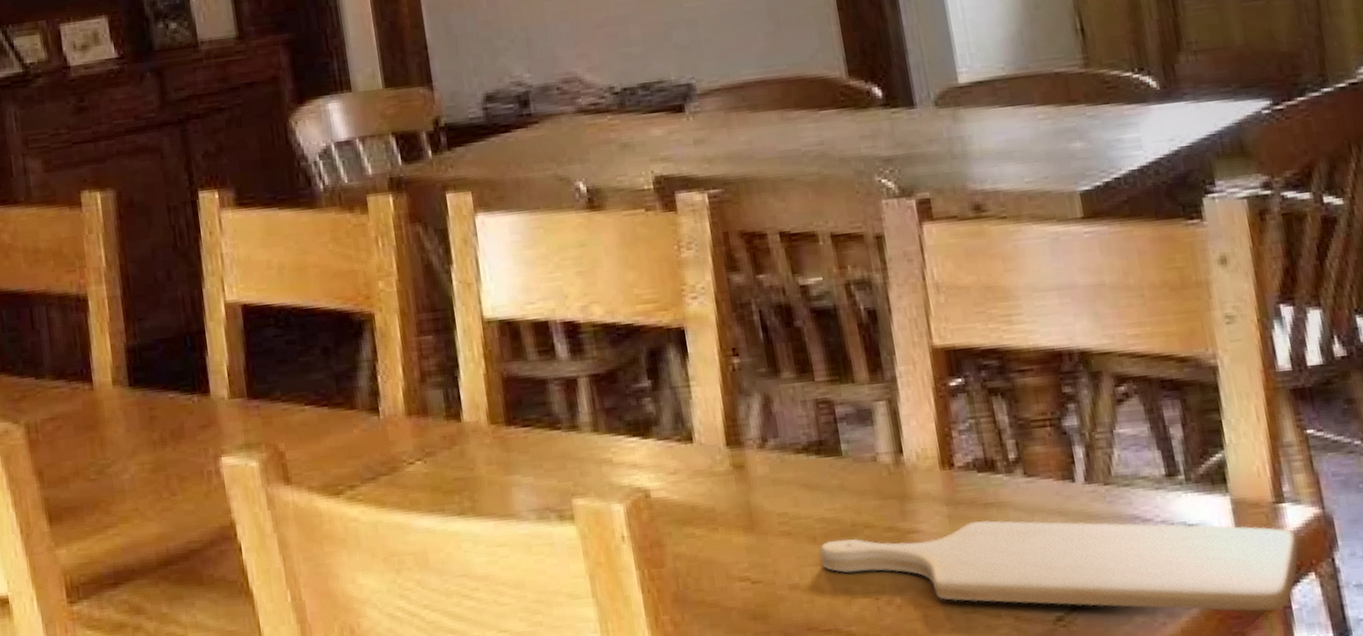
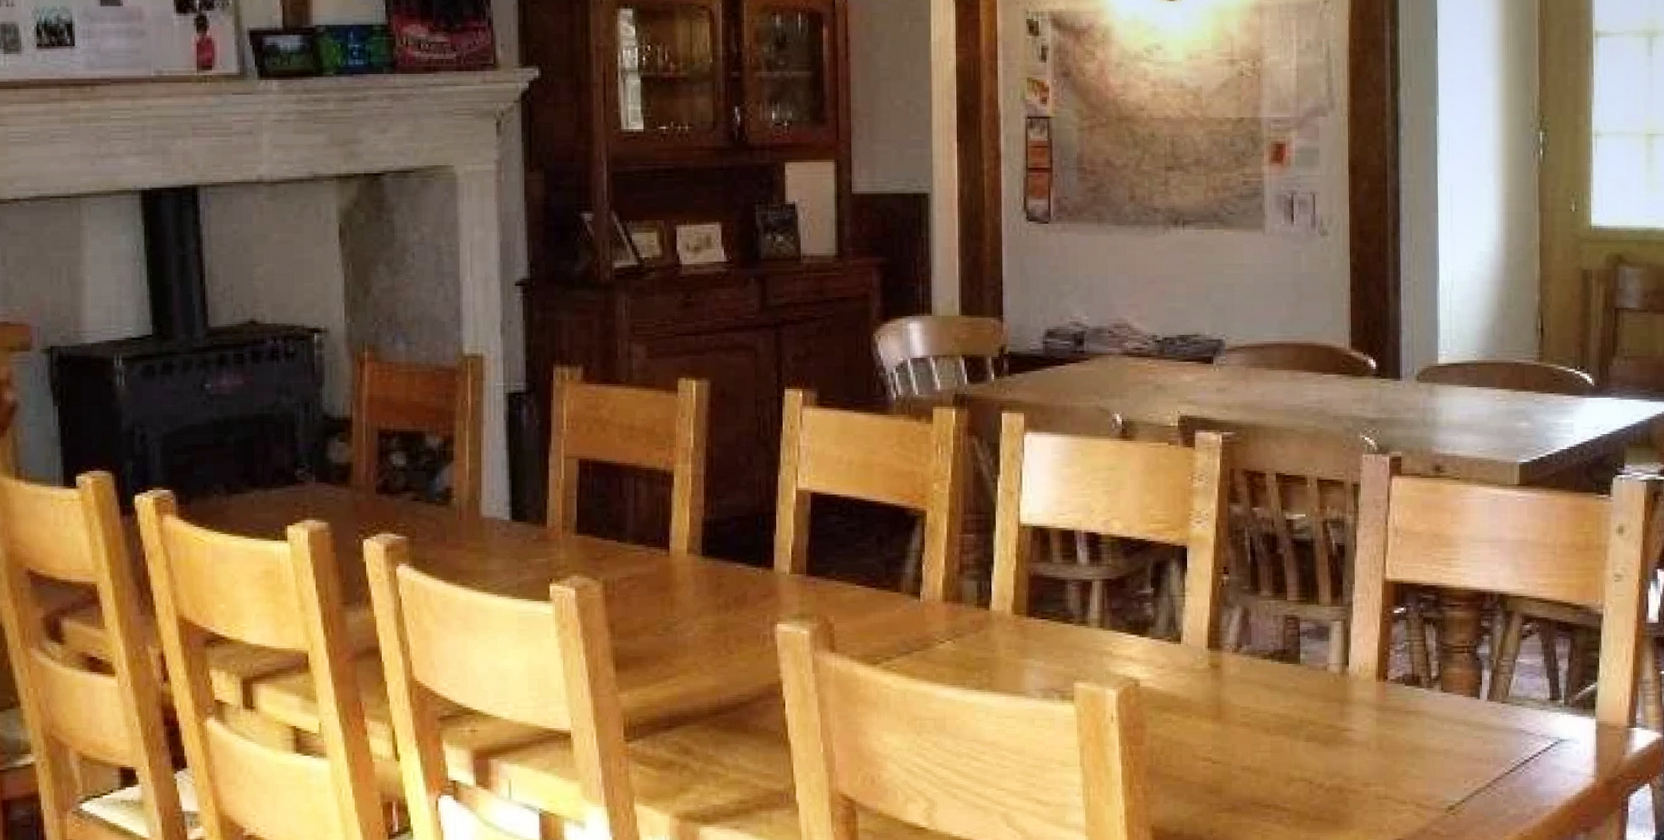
chopping board: present [819,520,1299,612] -> none [1270,724,1641,813]

